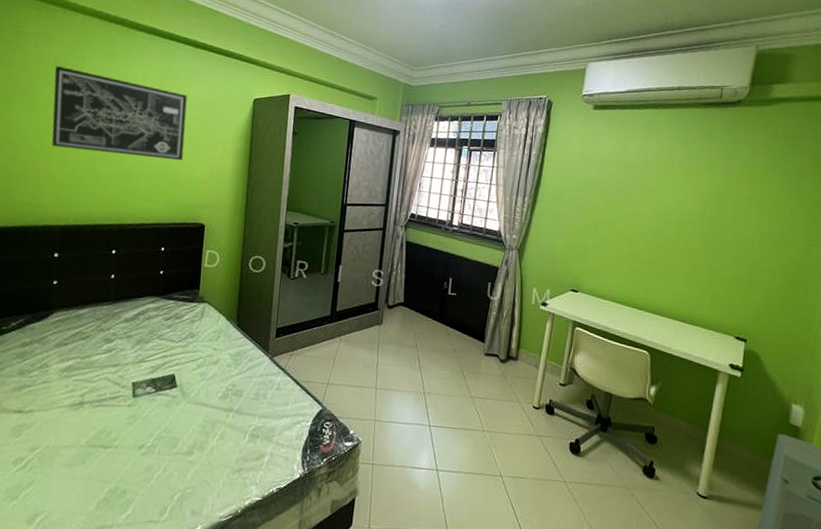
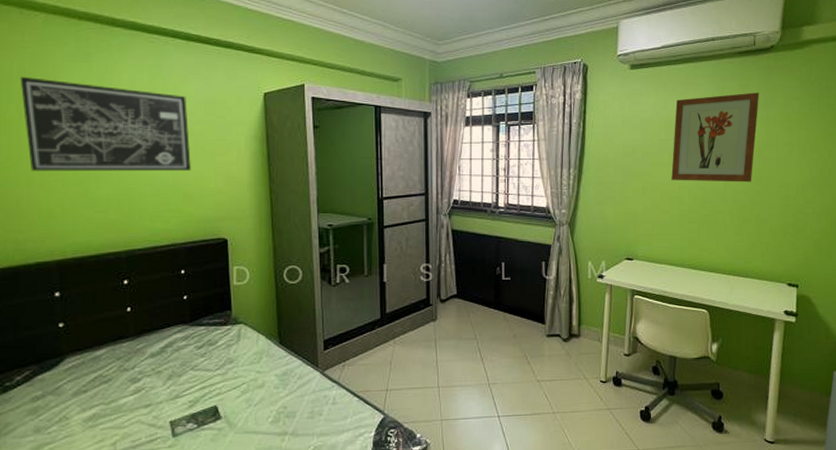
wall art: none [624,142,723,231] -> present [671,92,760,182]

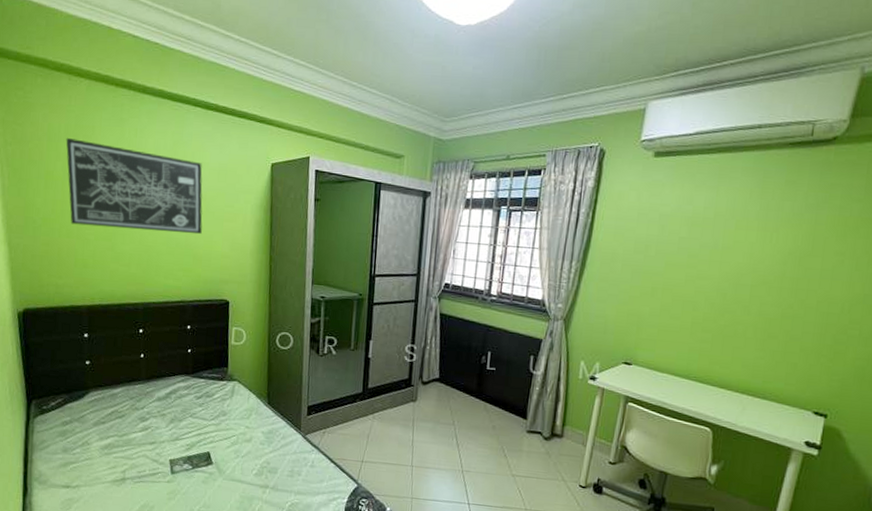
wall art: present [671,92,760,182] -> none [687,190,811,294]

